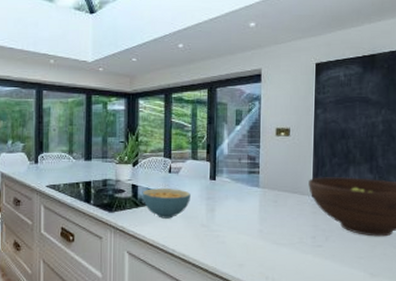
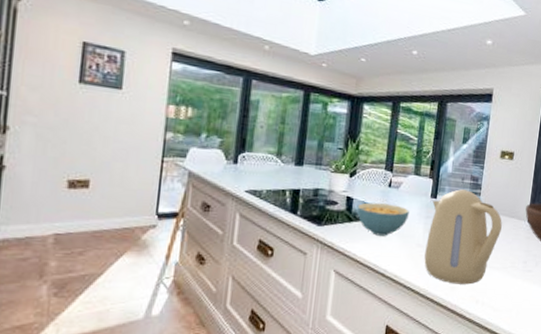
kettle: none [209,169,285,262] -> present [424,189,502,285]

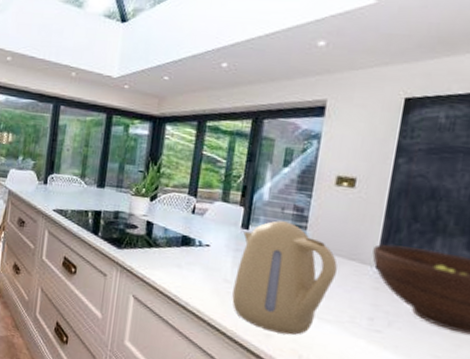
cereal bowl: present [356,202,409,236] -> none [157,228,215,267]

